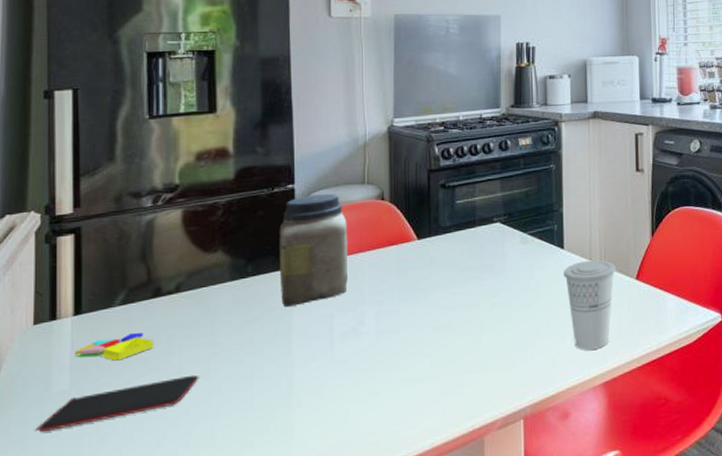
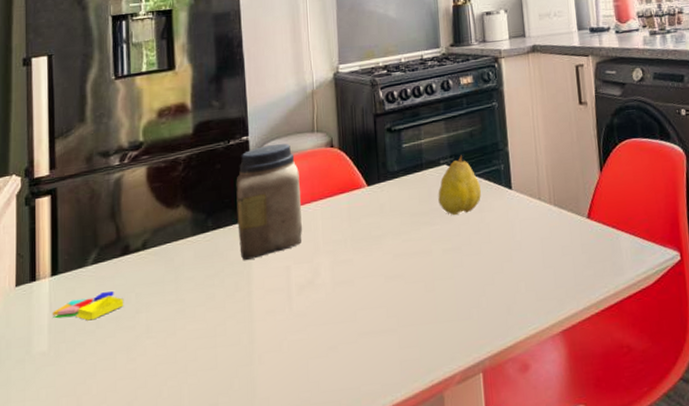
smartphone: present [35,375,199,433] -> none [18,333,166,395]
fruit: none [489,214,533,271] -> present [438,155,481,215]
cup: present [563,260,616,350] -> none [512,199,566,296]

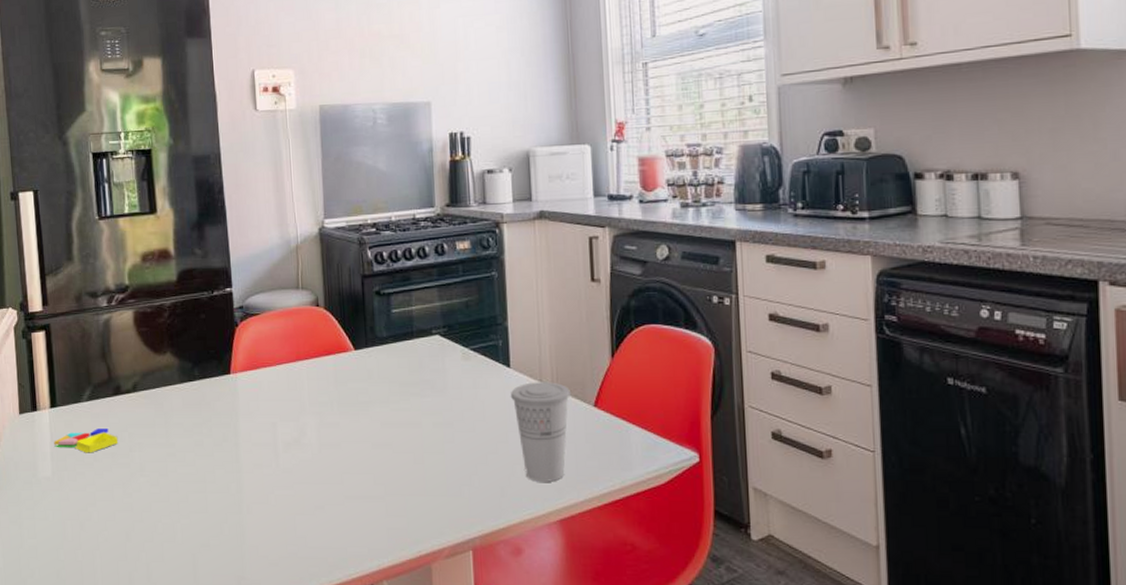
jar: present [236,143,303,261] -> none [221,298,289,413]
fruit: present [438,155,481,215] -> none [429,326,476,388]
cup: none [512,199,566,296] -> present [510,382,570,482]

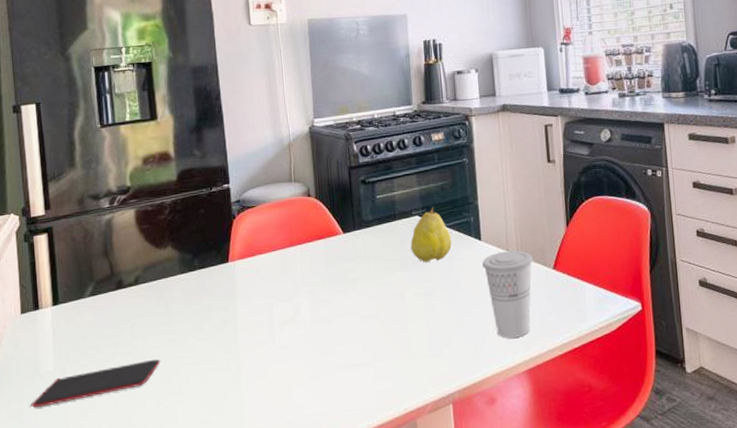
smartphone: none [28,472,159,514] -> present [30,359,161,408]
sticky notes: present [53,428,118,453] -> none [55,321,121,346]
fruit: none [429,326,476,388] -> present [410,207,452,262]

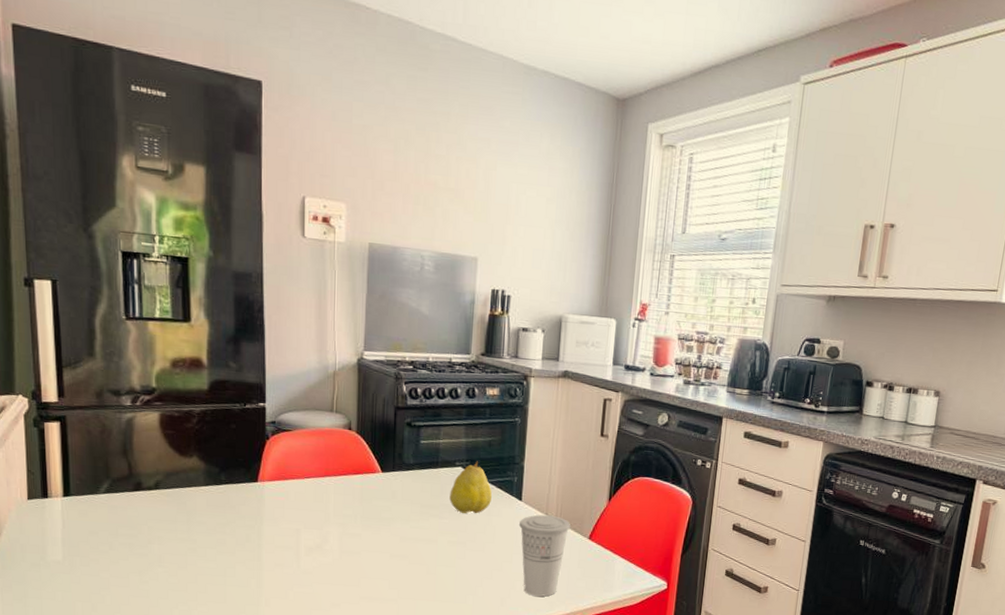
smartphone: present [30,359,161,408] -> none [34,564,178,594]

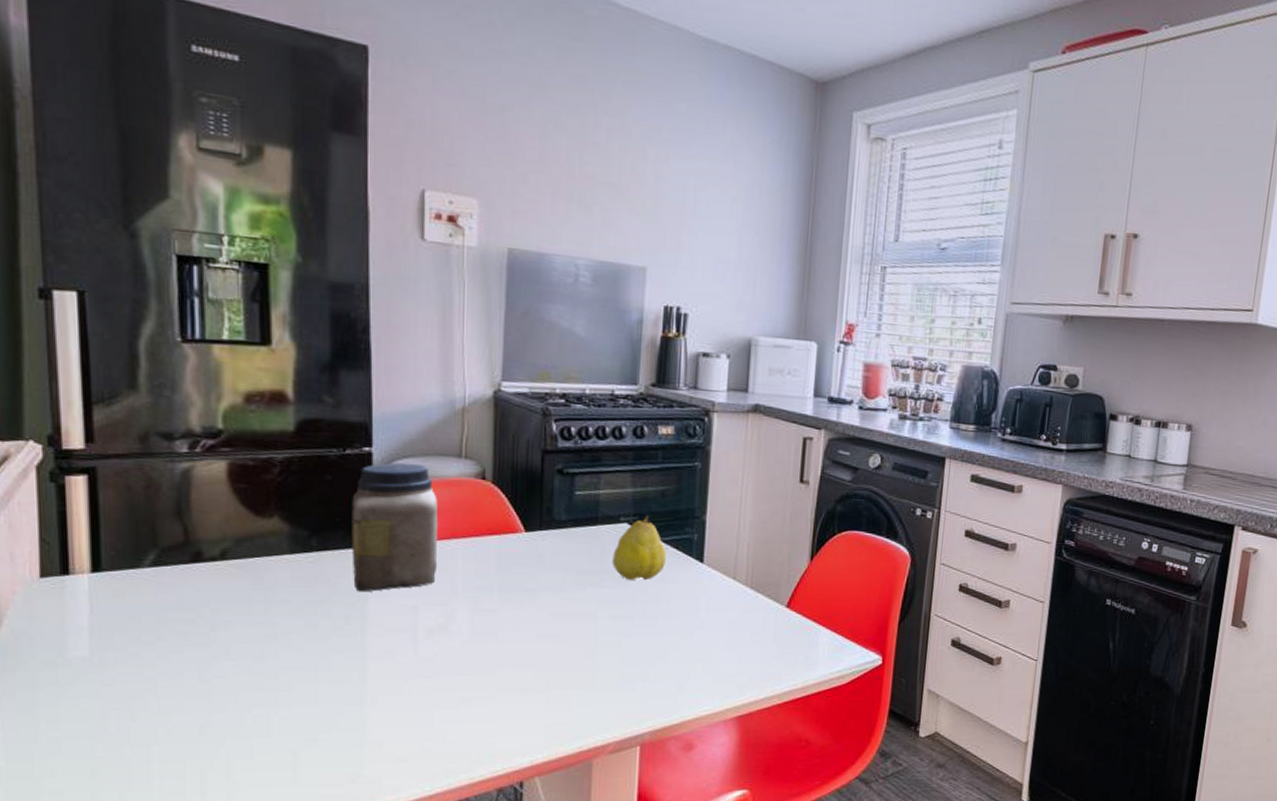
jar: none [250,415,316,518] -> present [351,462,439,593]
cup: present [518,514,571,597] -> none [699,579,764,680]

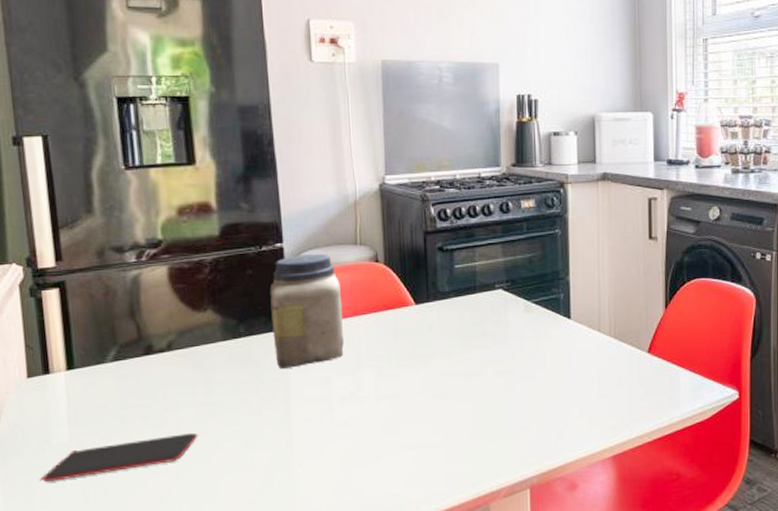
smartphone: none [49,656,252,702] -> present [40,432,198,482]
fruit: present [612,515,666,580] -> none [491,281,538,340]

